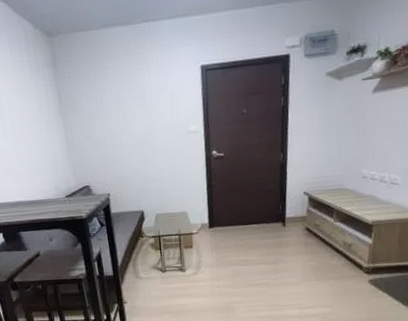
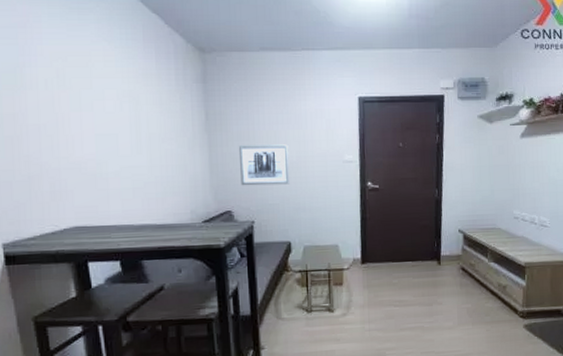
wall art: none [90,120,140,162] -> present [238,144,290,186]

